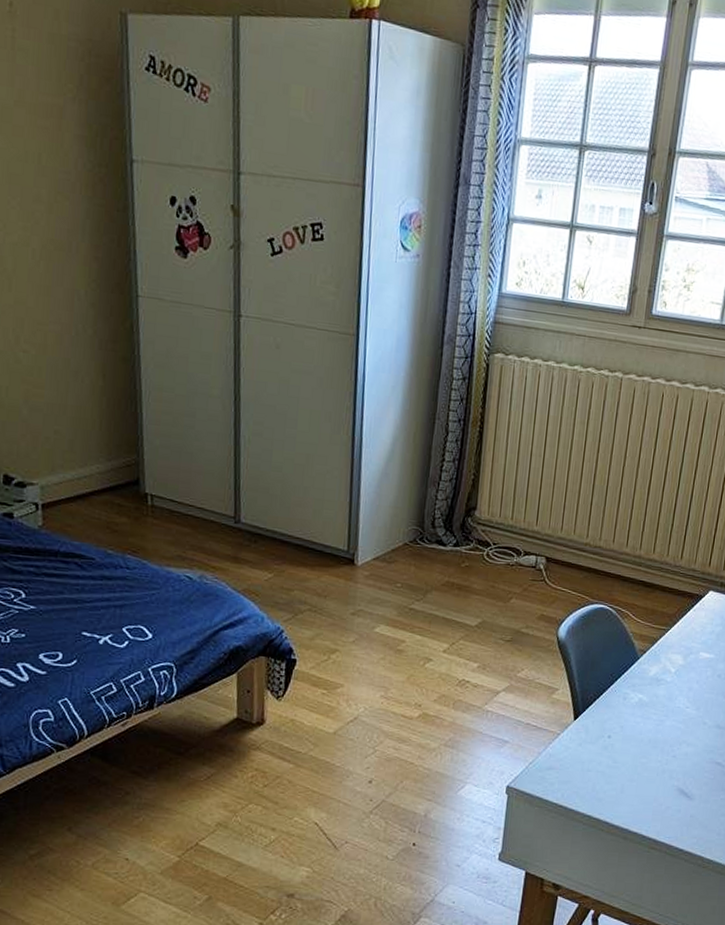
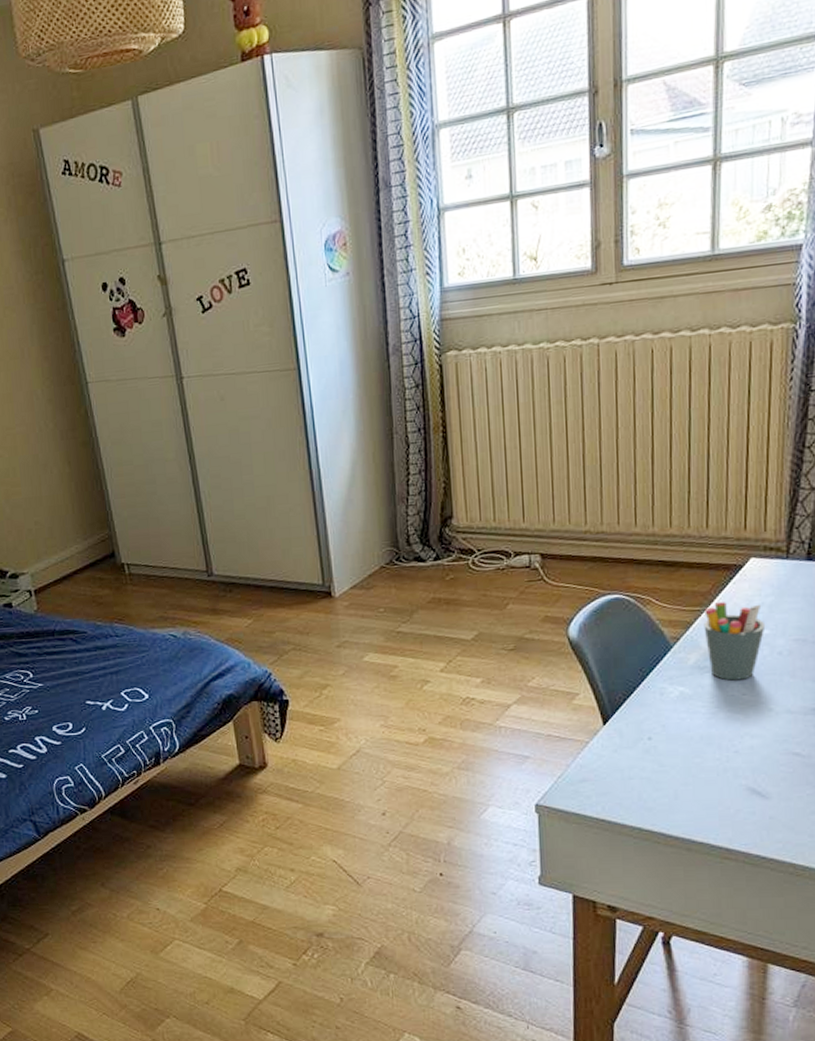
pen holder: none [665,625,712,695] -> present [703,602,766,681]

